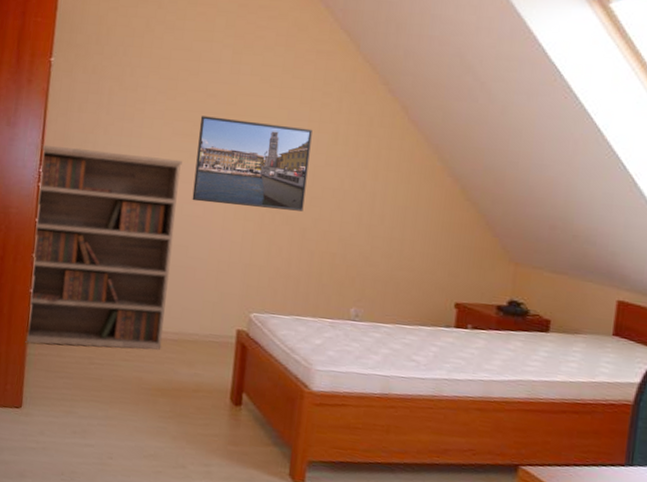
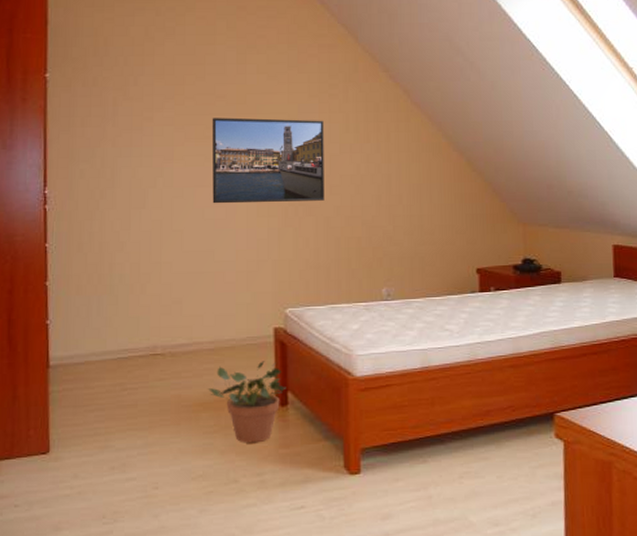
bookshelf: present [25,144,182,350] -> none [44,163,199,380]
potted plant: none [167,357,242,436] -> present [207,361,287,443]

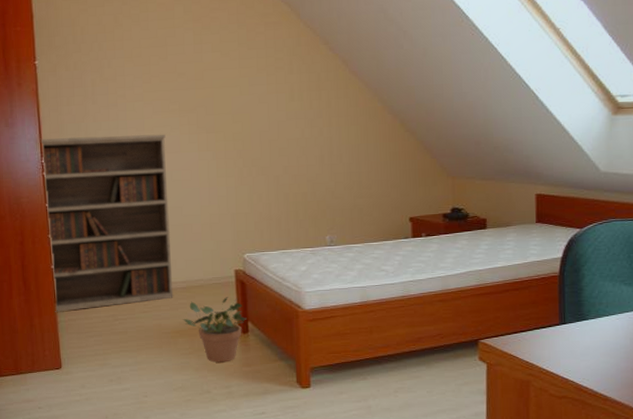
bookshelf: none [44,163,199,380] -> present [40,134,173,312]
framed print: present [212,117,325,204] -> none [175,91,274,167]

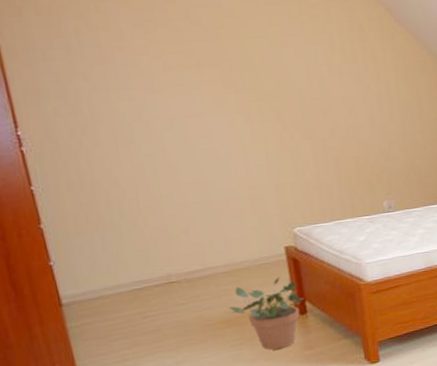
bookshelf: present [40,134,173,312] -> none [10,94,215,317]

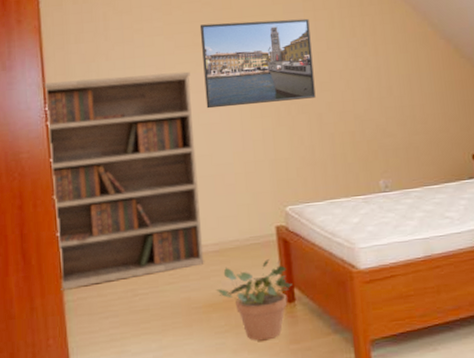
bookshelf: none [10,94,215,317] -> present [43,71,204,290]
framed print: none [190,42,319,134] -> present [199,18,316,109]

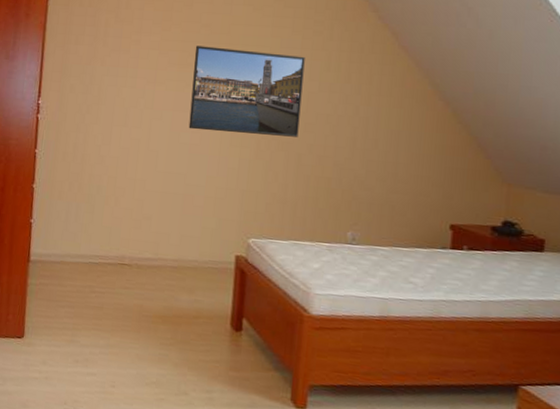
bookshelf: present [43,71,204,290] -> none [26,76,178,278]
potted plant: present [215,259,293,341] -> none [167,284,242,362]

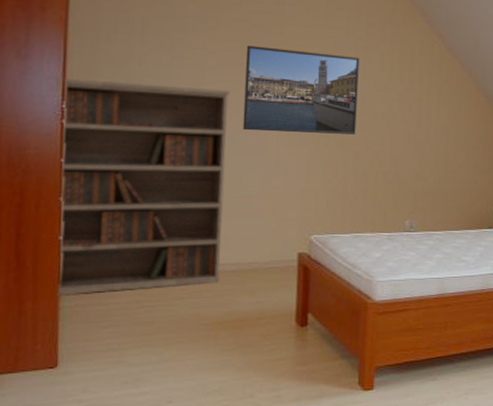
bookshelf: none [26,76,178,278] -> present [57,78,230,295]

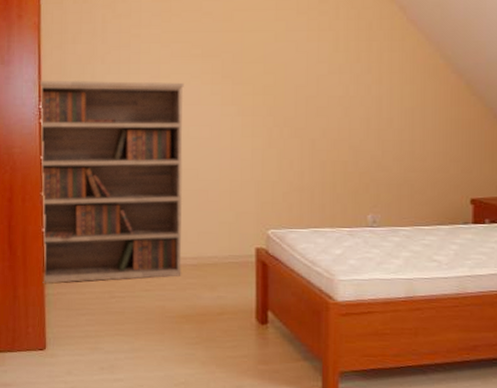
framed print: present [242,45,359,135] -> none [197,35,312,123]

